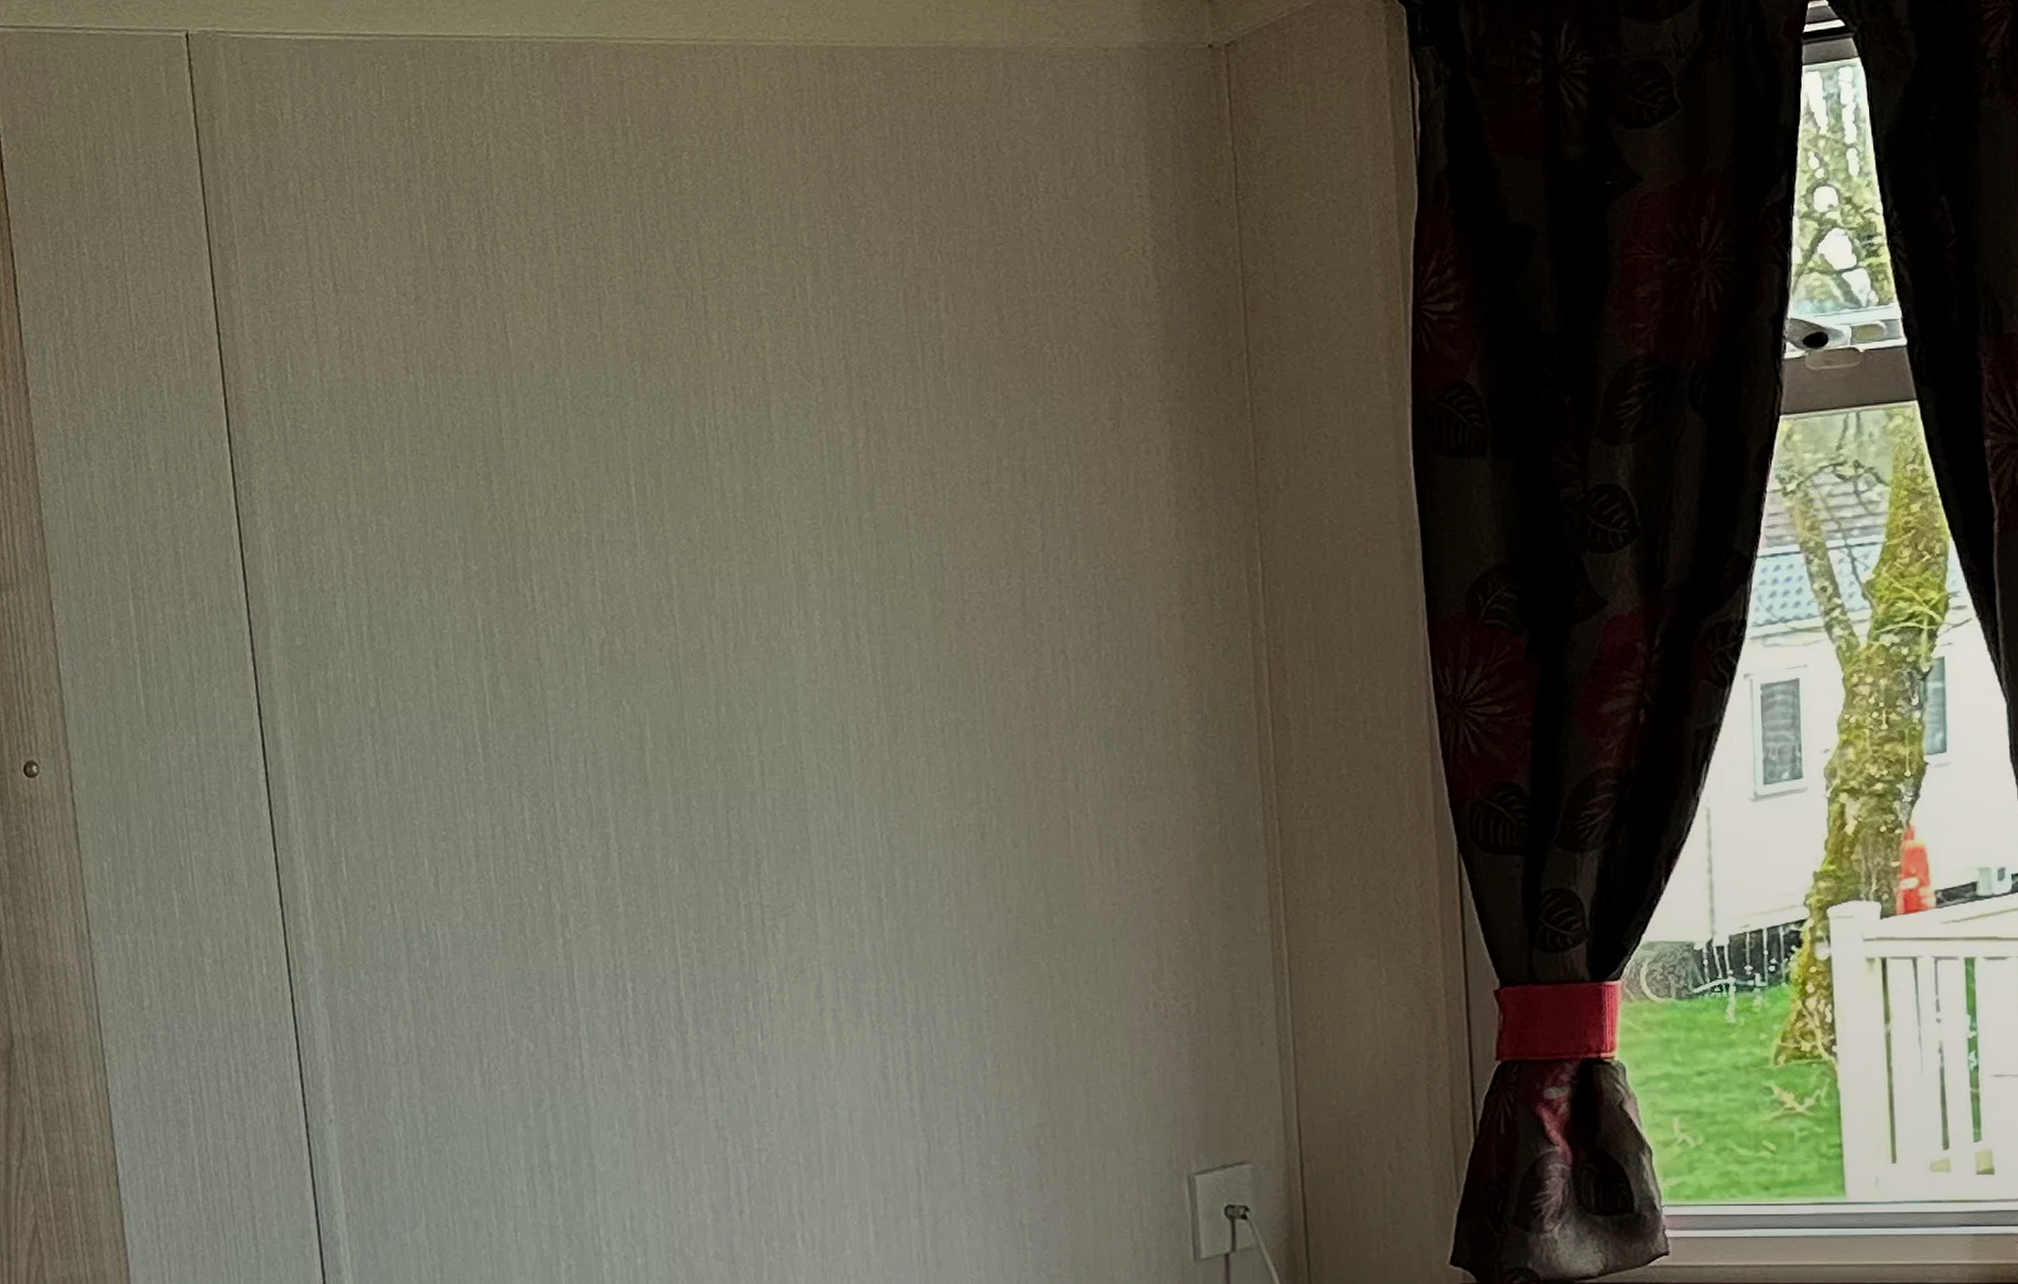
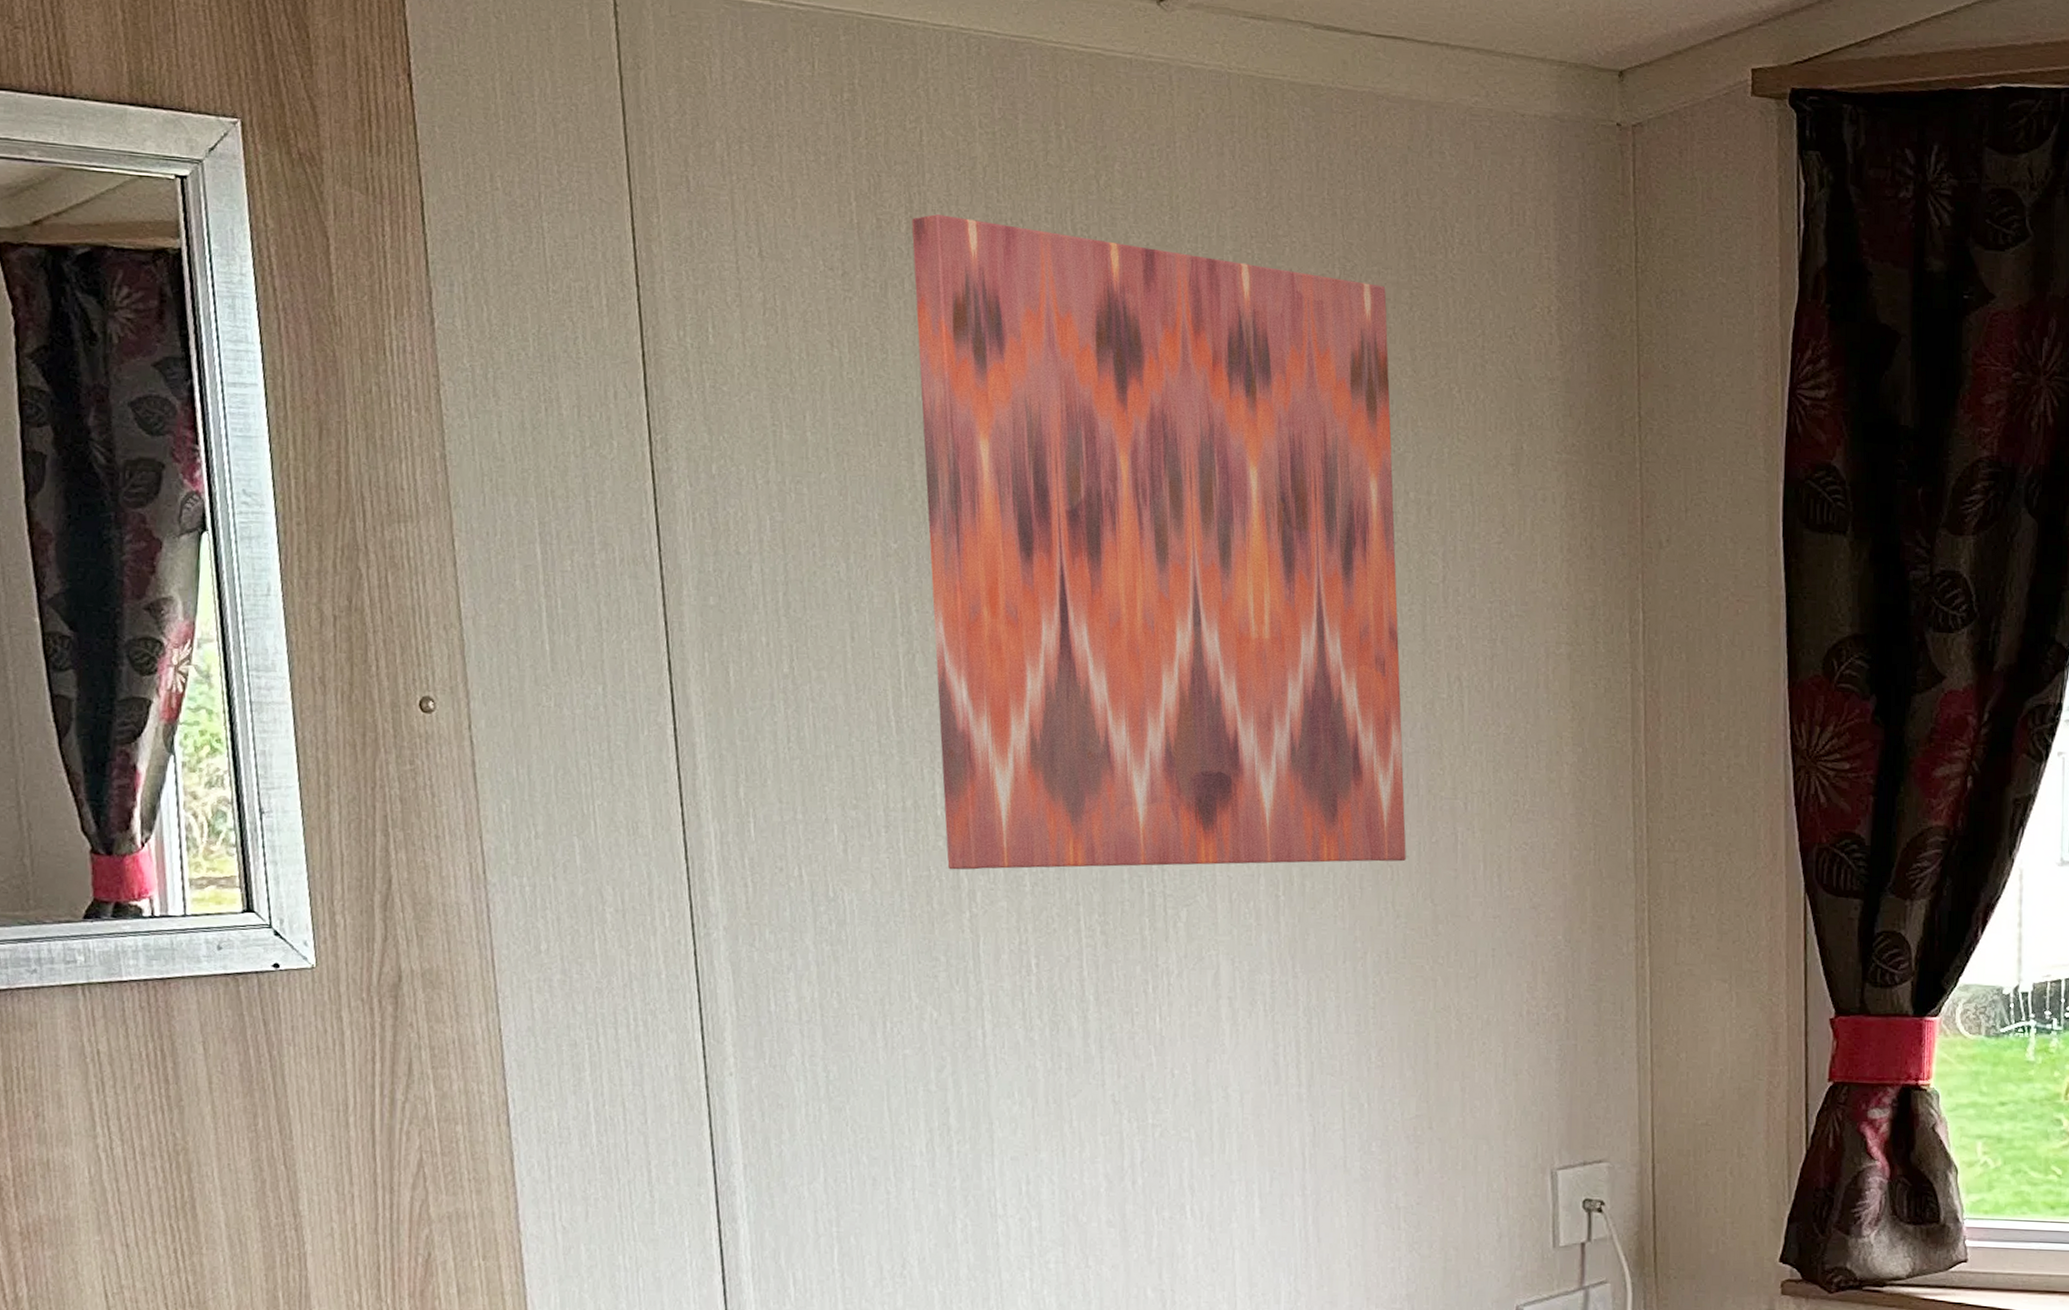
wall art: none [482,227,1015,896] -> present [912,214,1407,870]

